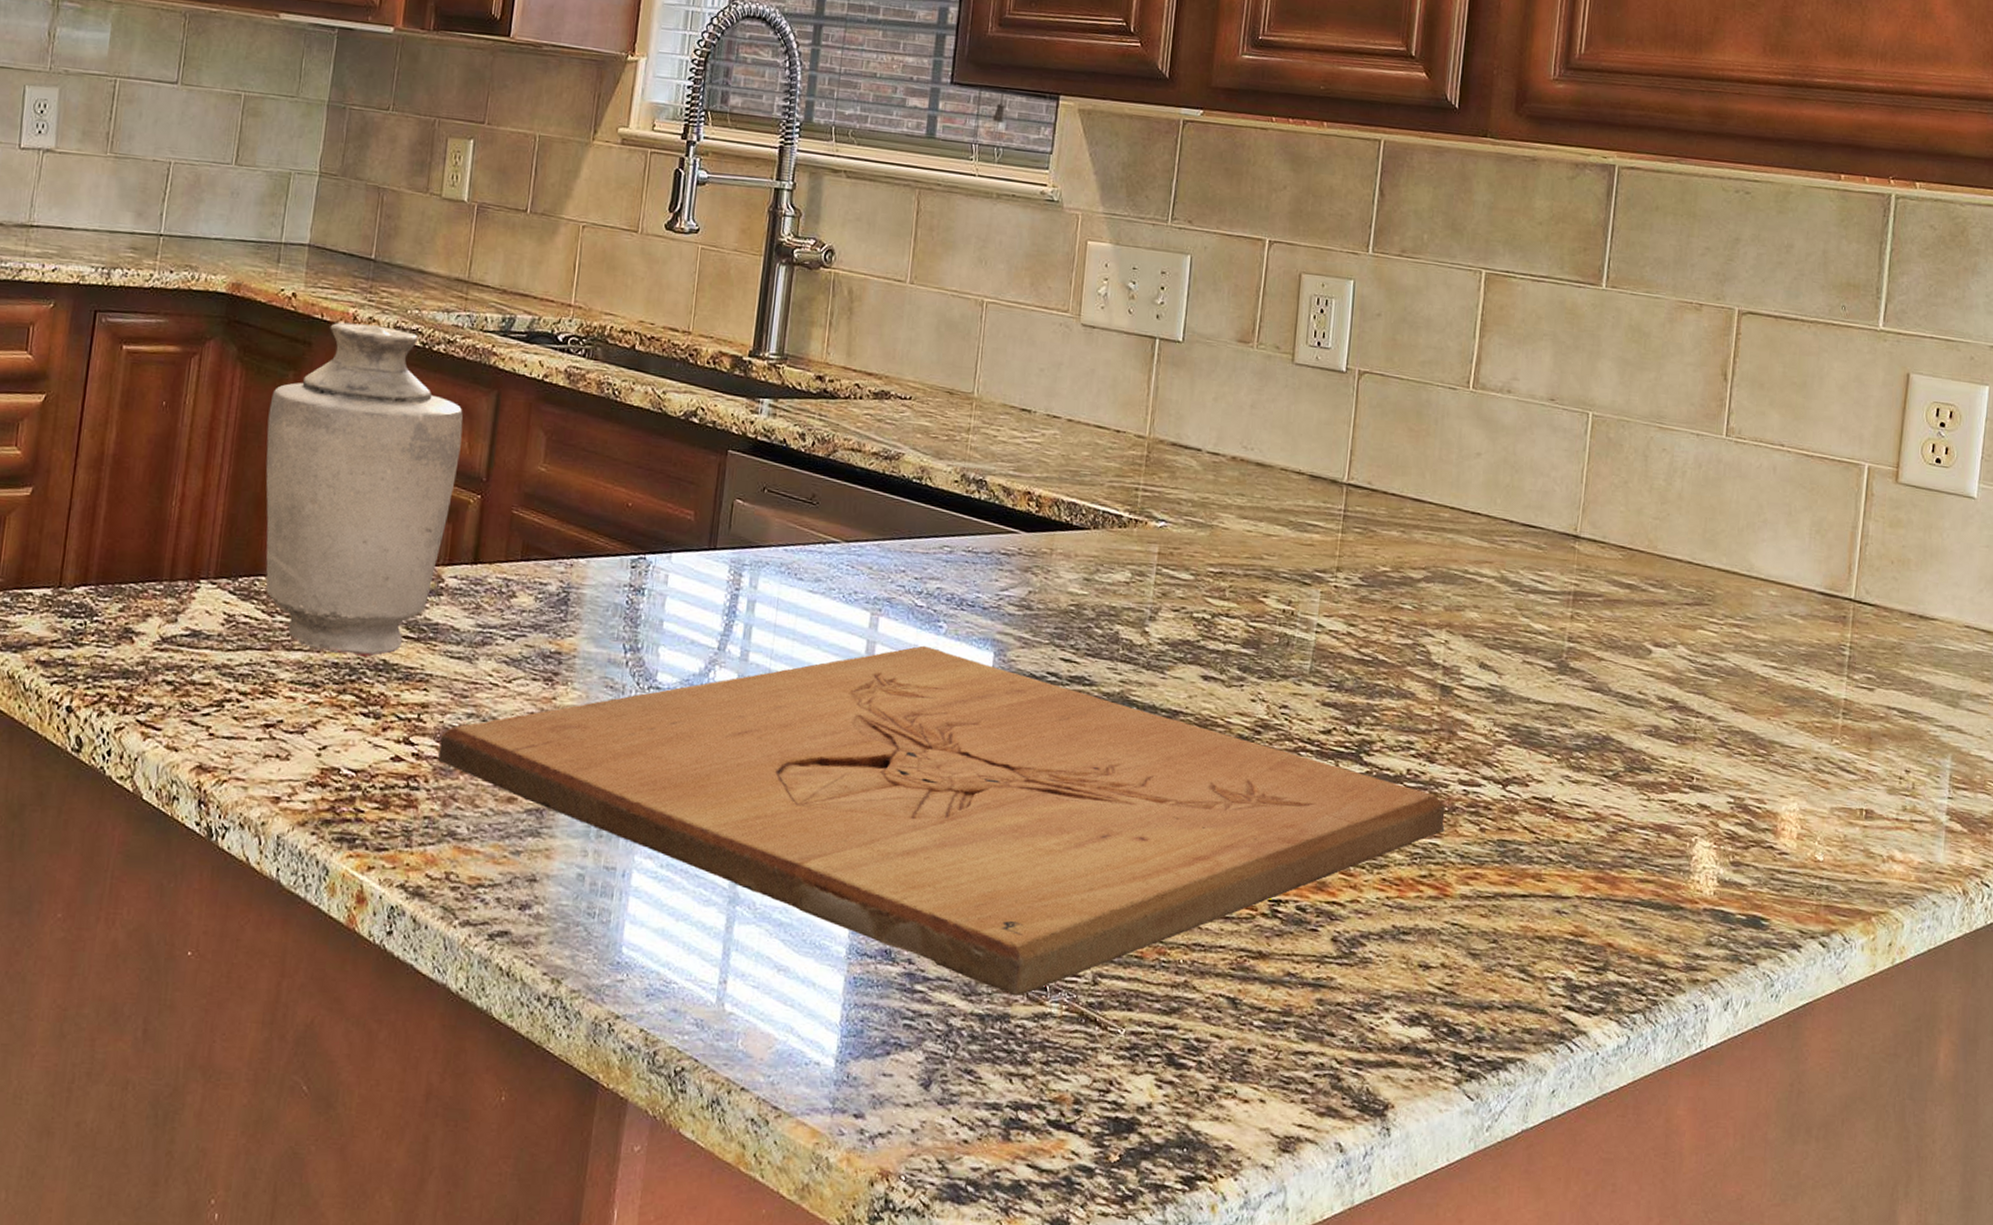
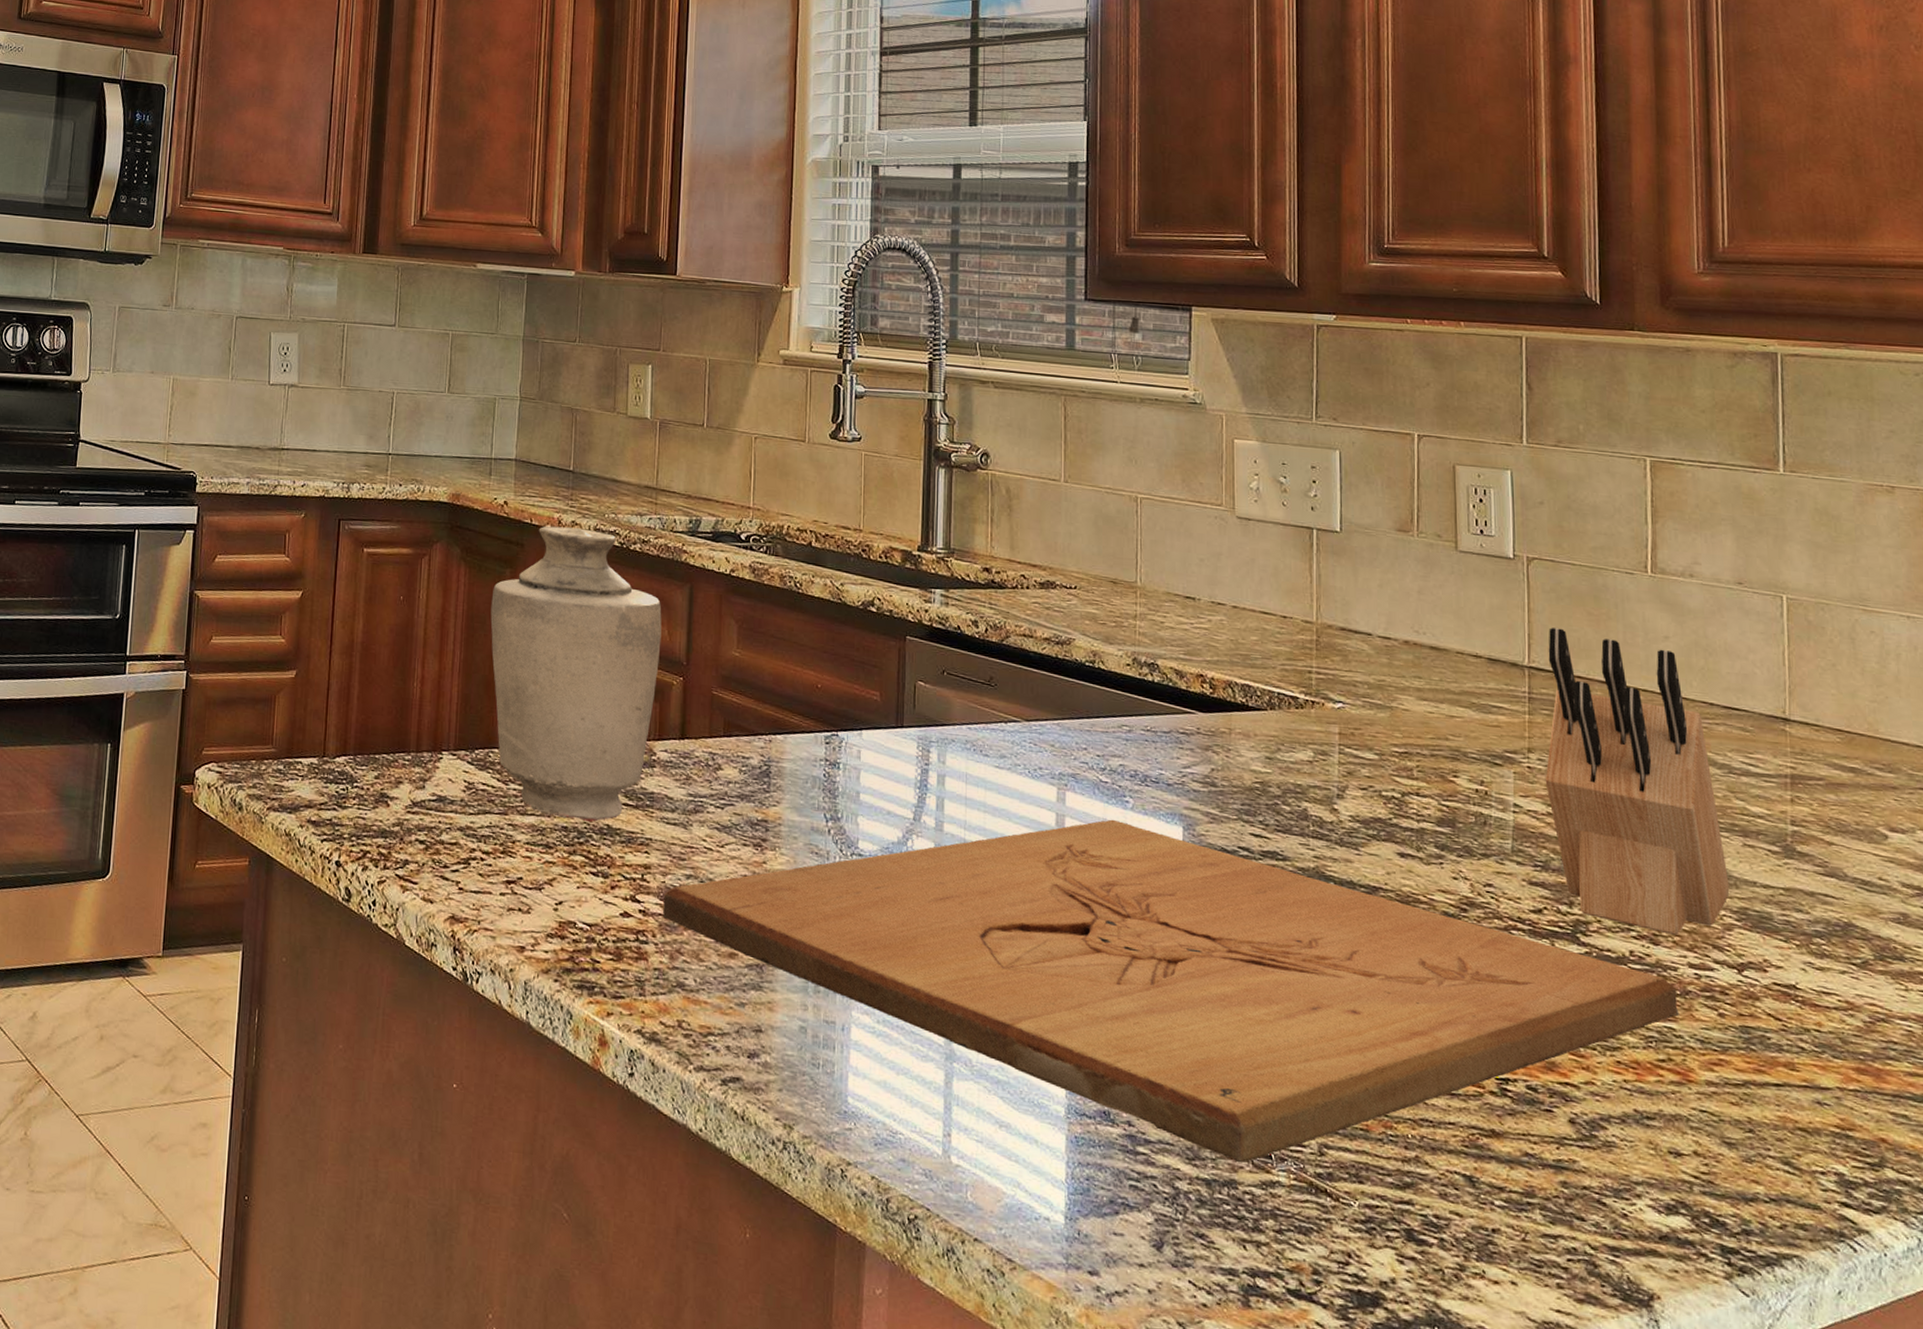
knife block: none [1349,444,1506,754] -> present [1545,627,1730,936]

